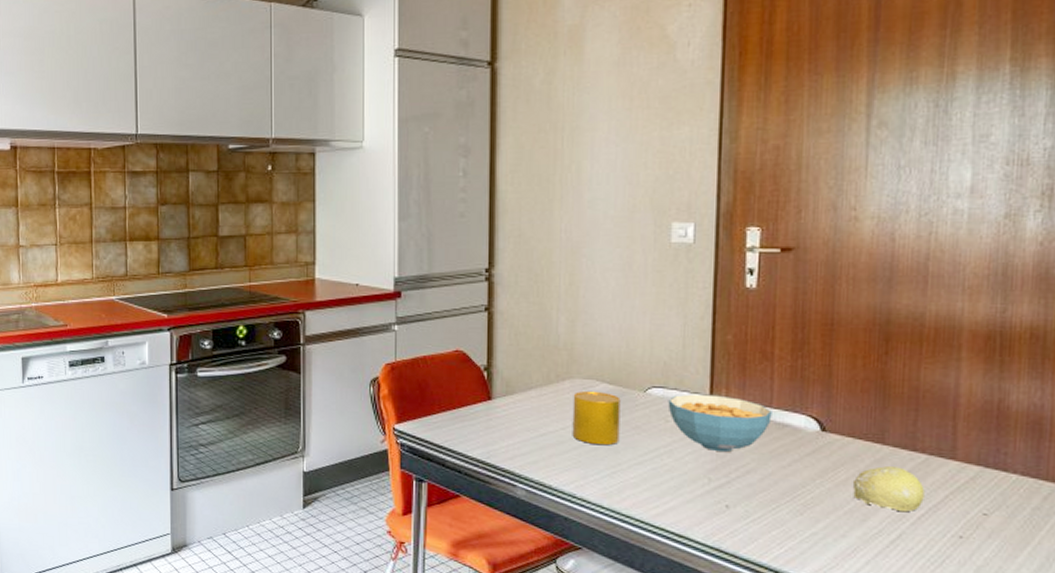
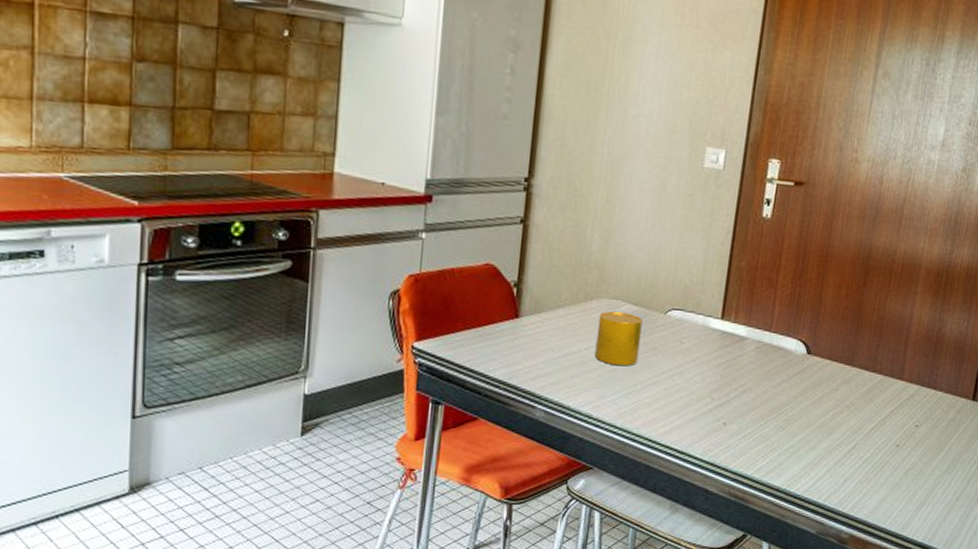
cereal bowl: present [668,394,772,453] -> none [684,317,771,373]
fruit: present [852,466,925,513] -> none [825,386,878,426]

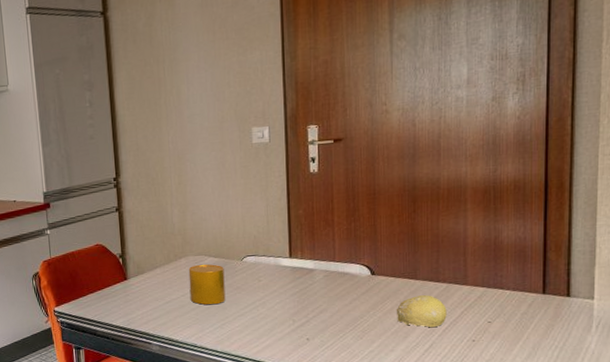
fruit: none [825,386,878,426] -> present [396,295,447,328]

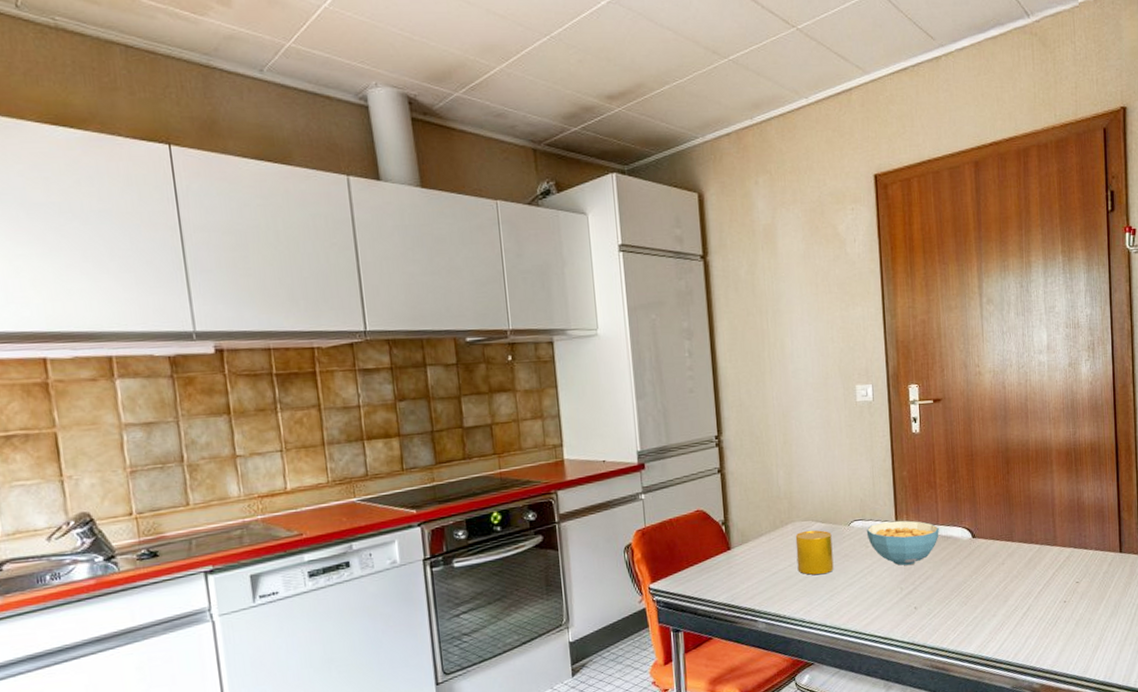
cereal bowl: none [259,257,336,300] -> present [866,520,939,566]
fruit: present [396,295,447,328] -> none [996,557,1041,591]

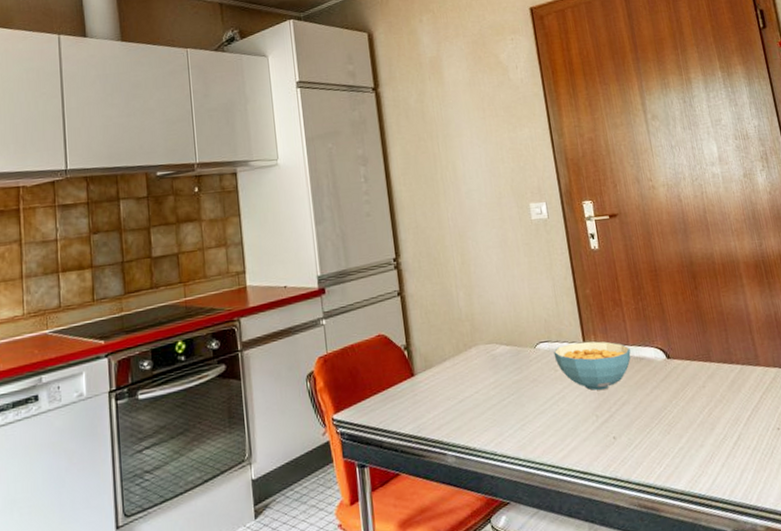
cup: present [795,530,834,575] -> none [480,353,523,403]

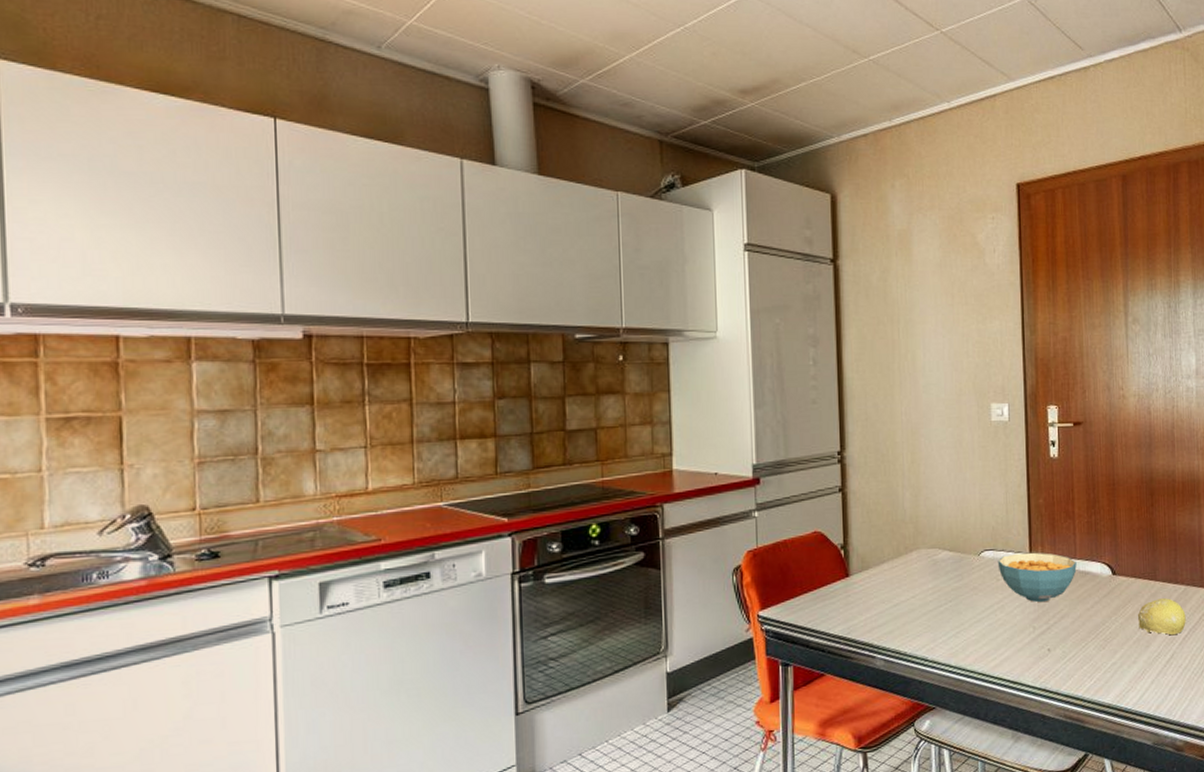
fruit: none [697,379,748,417] -> present [1137,598,1186,636]

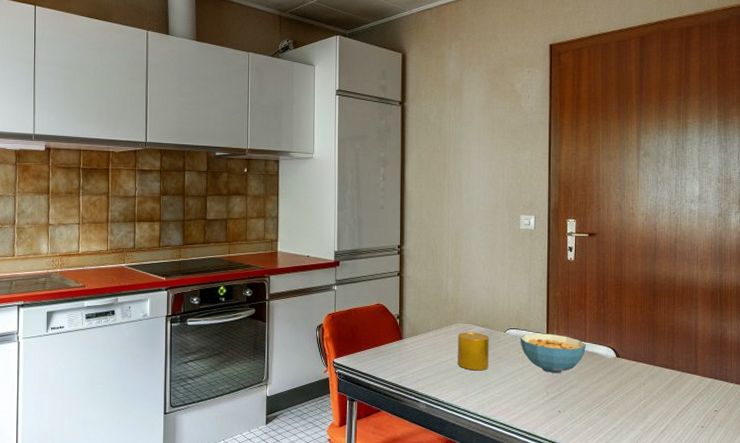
cup: none [920,558,961,609] -> present [457,332,489,371]
fruit: present [1137,598,1186,636] -> none [636,380,680,411]

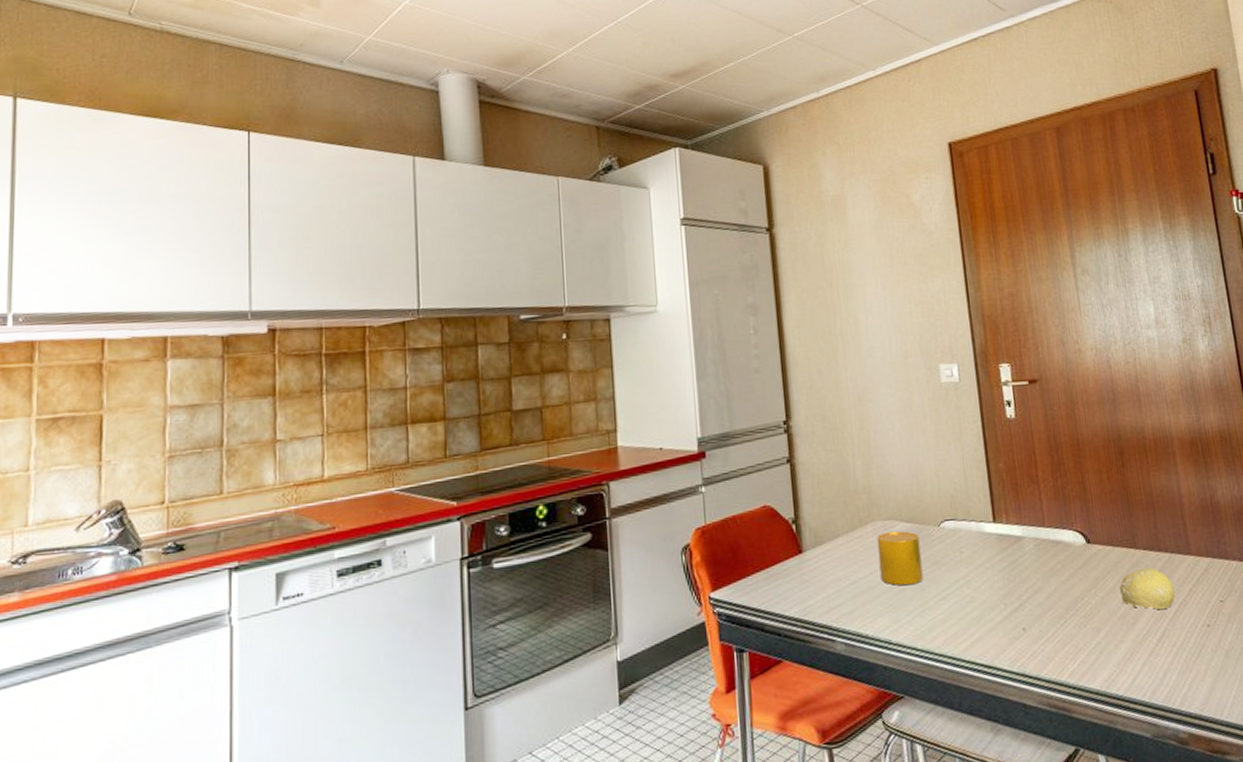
cereal bowl: present [520,333,586,374] -> none [959,521,1047,577]
fruit: none [636,380,680,411] -> present [1119,568,1176,610]

